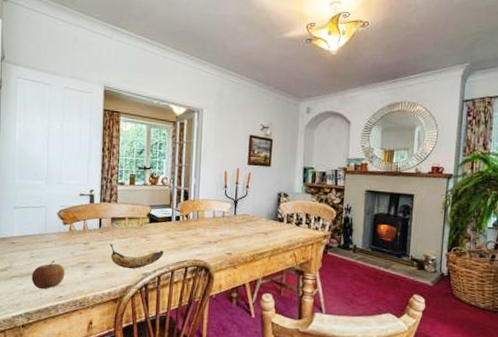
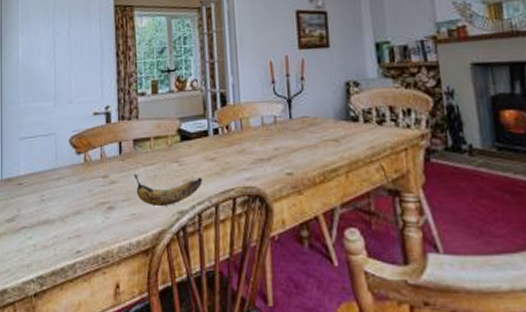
apple: present [31,260,65,290] -> none [43,202,82,243]

